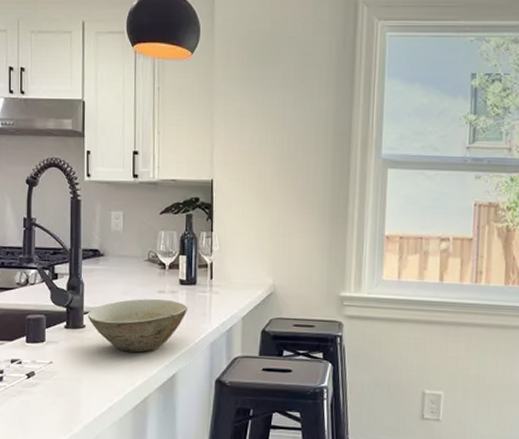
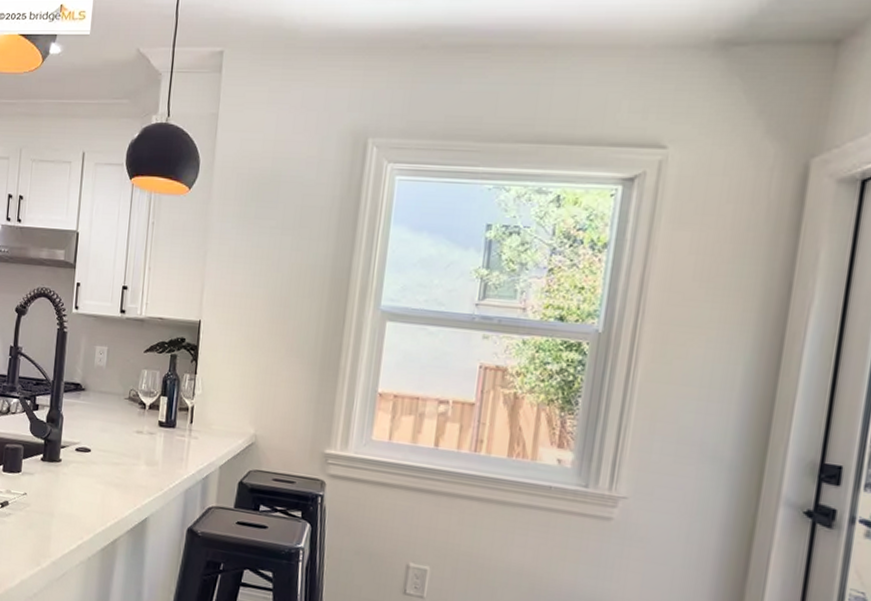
bowl: present [87,298,187,353] -> none [64,437,165,492]

